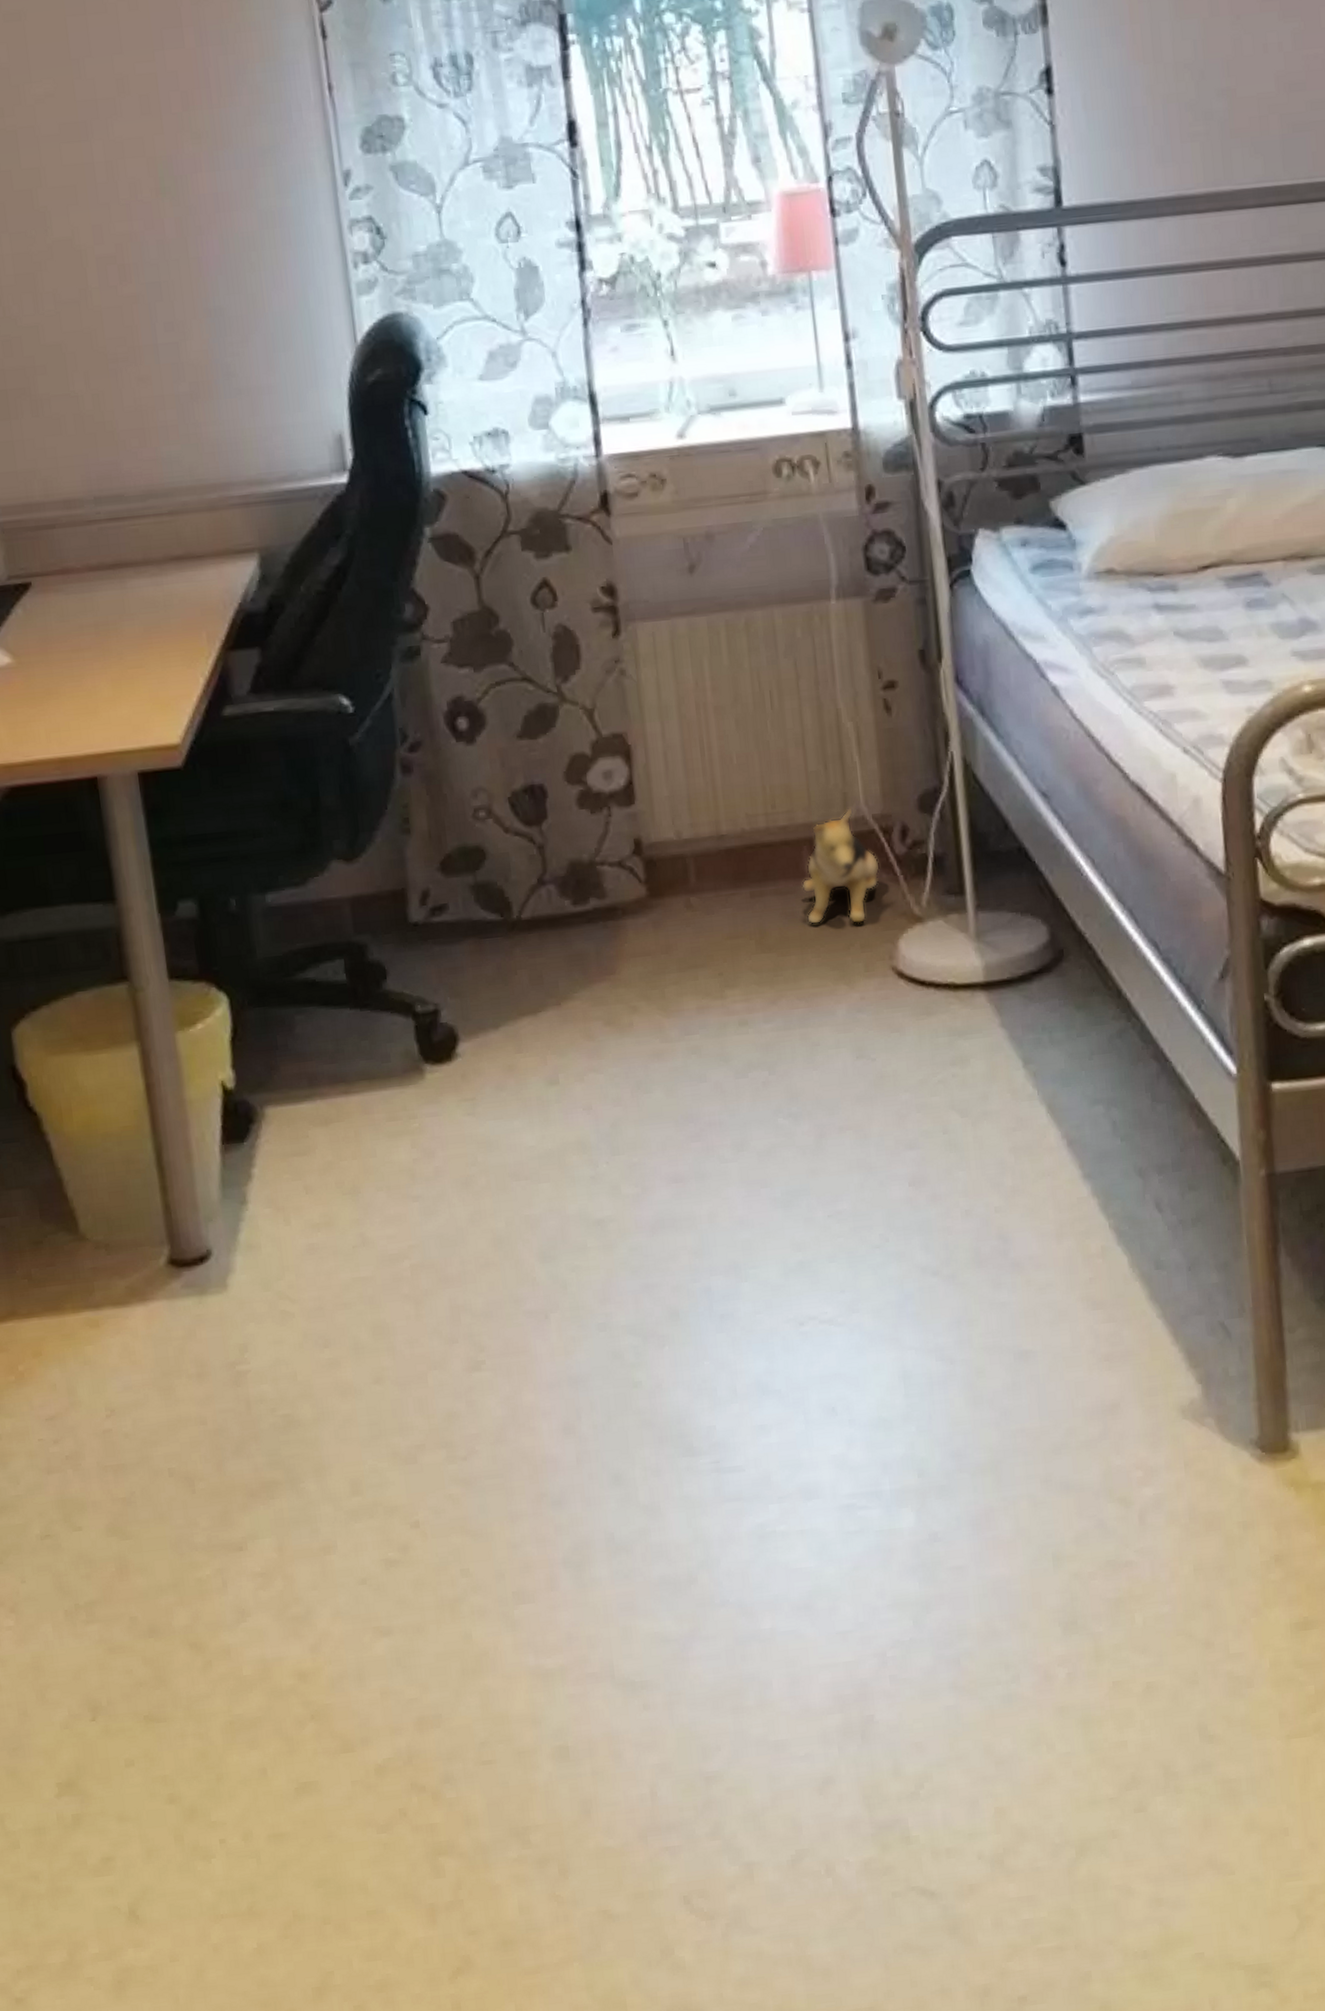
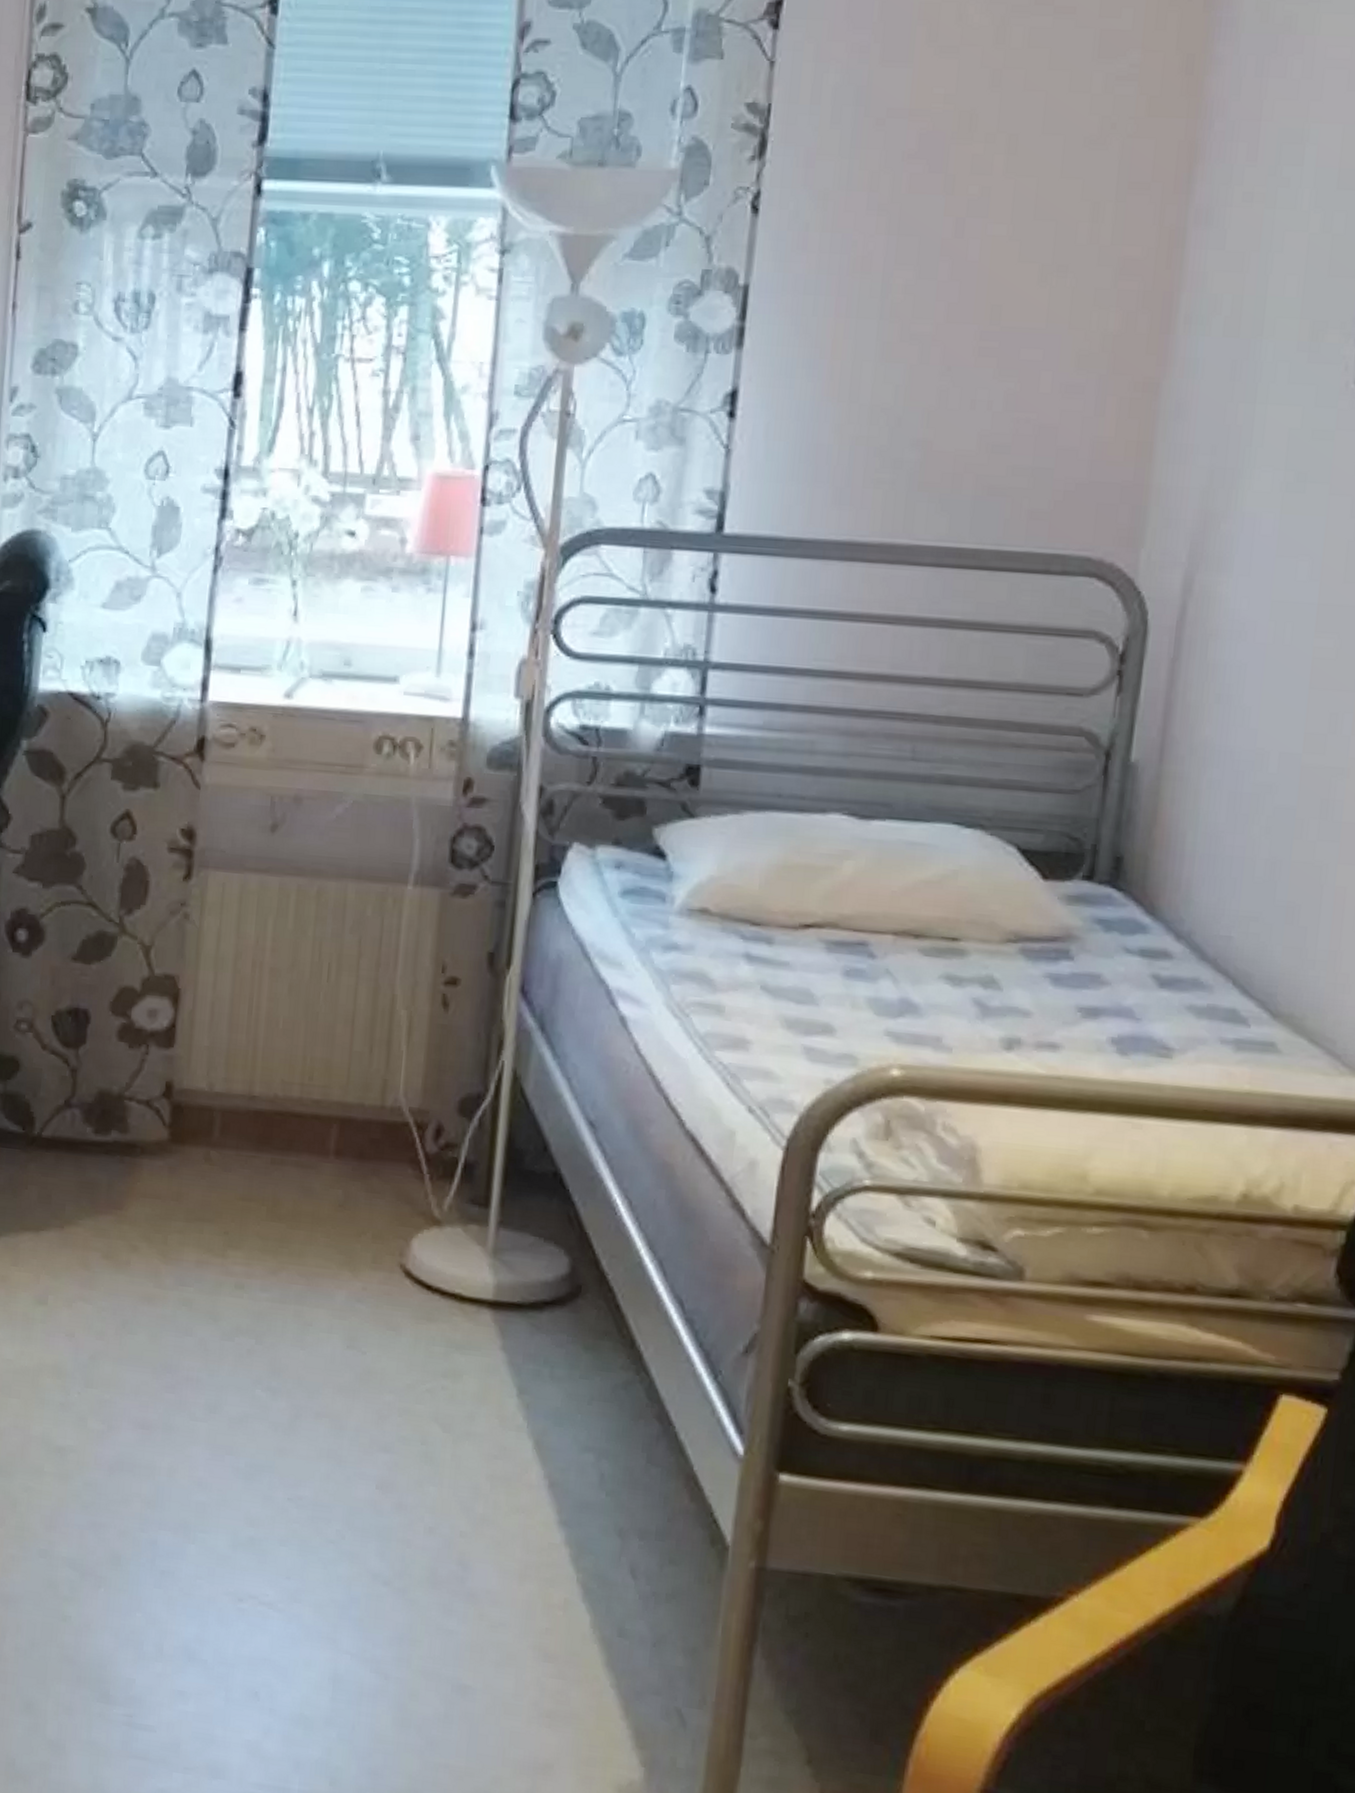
plush toy: present [801,808,880,925] -> none [324,1095,407,1214]

